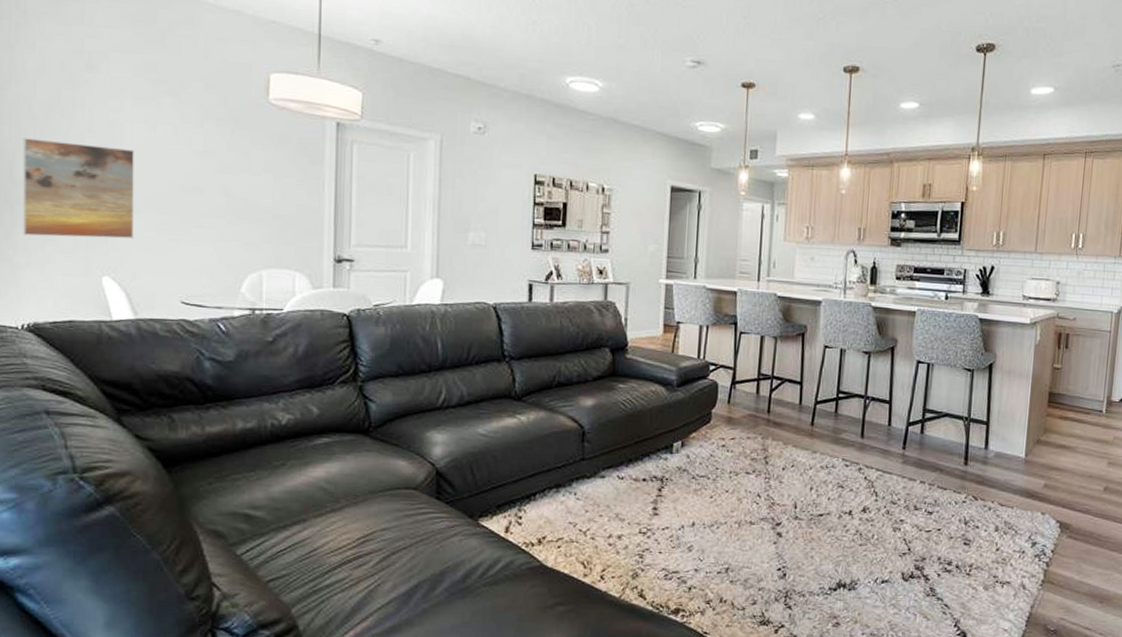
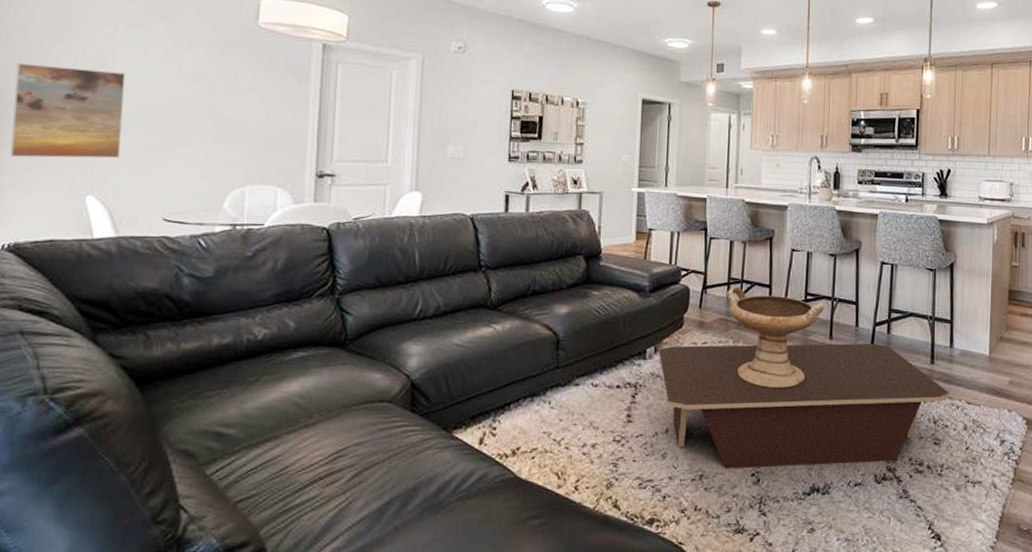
coffee table: none [685,441,983,563] -> present [658,343,950,469]
decorative bowl: none [756,382,857,486] -> present [727,286,825,389]

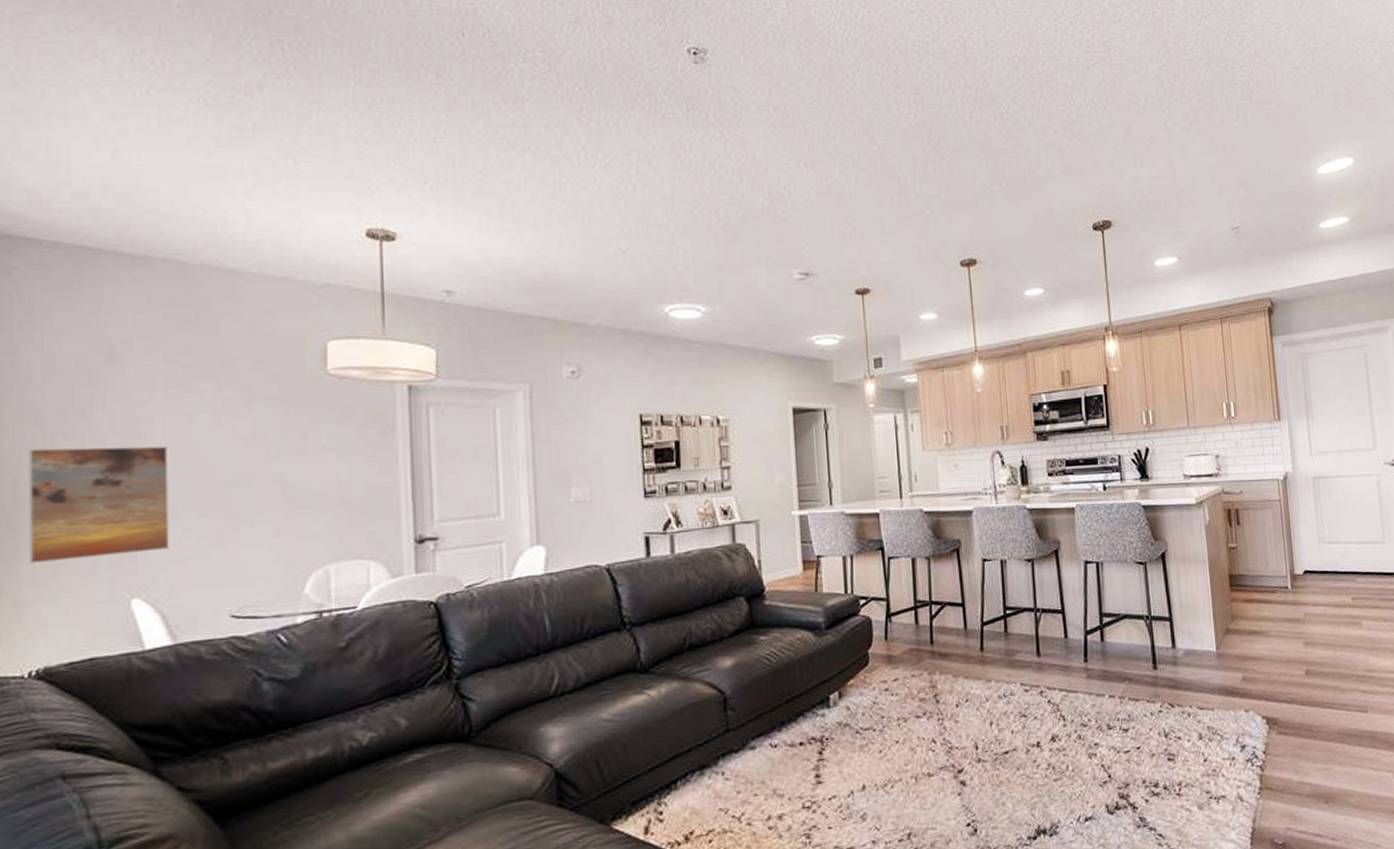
coffee table: present [658,343,950,469] -> none [843,654,1179,822]
decorative bowl: present [727,286,825,389] -> none [915,609,1028,723]

